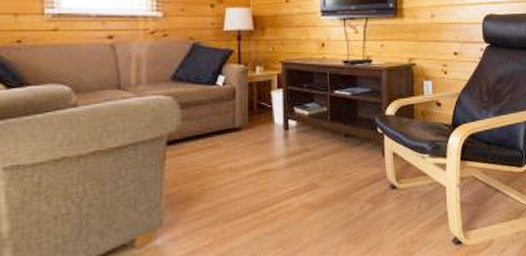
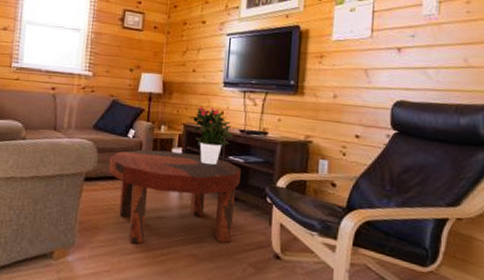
coffee table: none [196,93,349,207] -> present [108,149,241,244]
potted flower: none [286,40,338,104] -> present [188,106,234,165]

